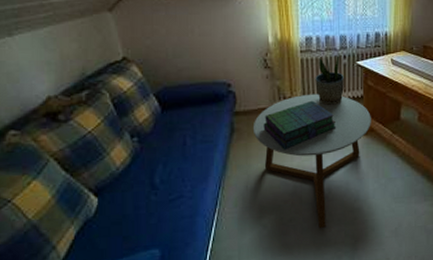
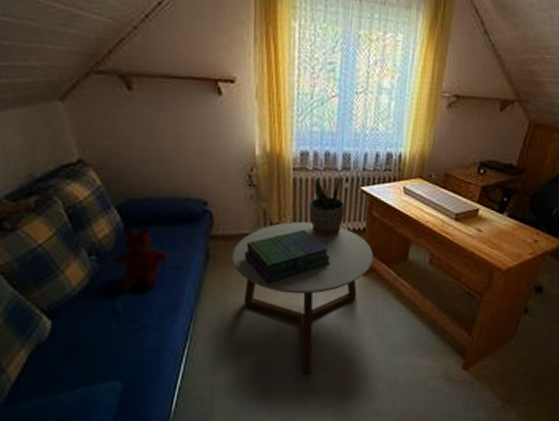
teddy bear: none [153,109,199,167] -> present [114,227,169,292]

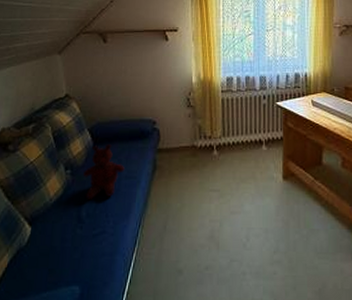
coffee table: present [231,221,374,376] -> none [173,133,291,281]
stack of books: present [244,229,332,285] -> none [184,140,256,191]
potted plant: present [309,174,344,237] -> none [235,93,263,146]

